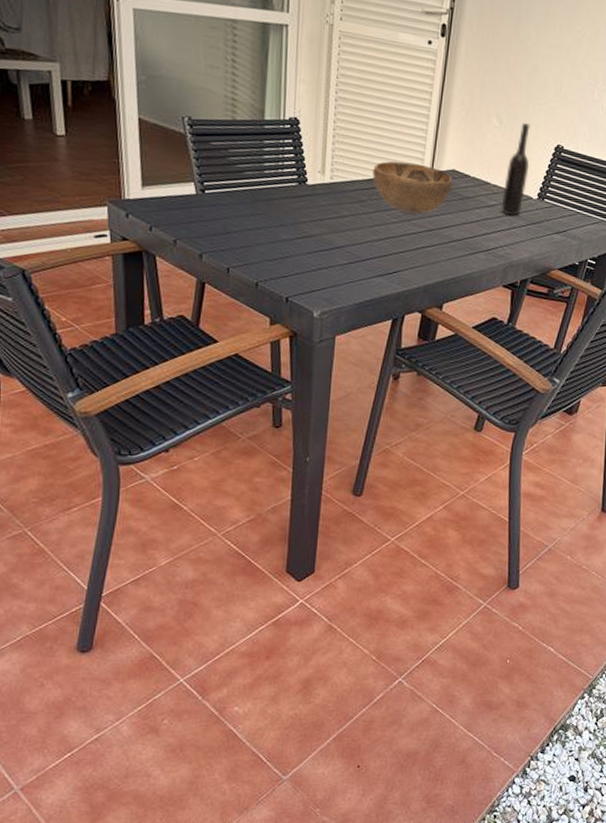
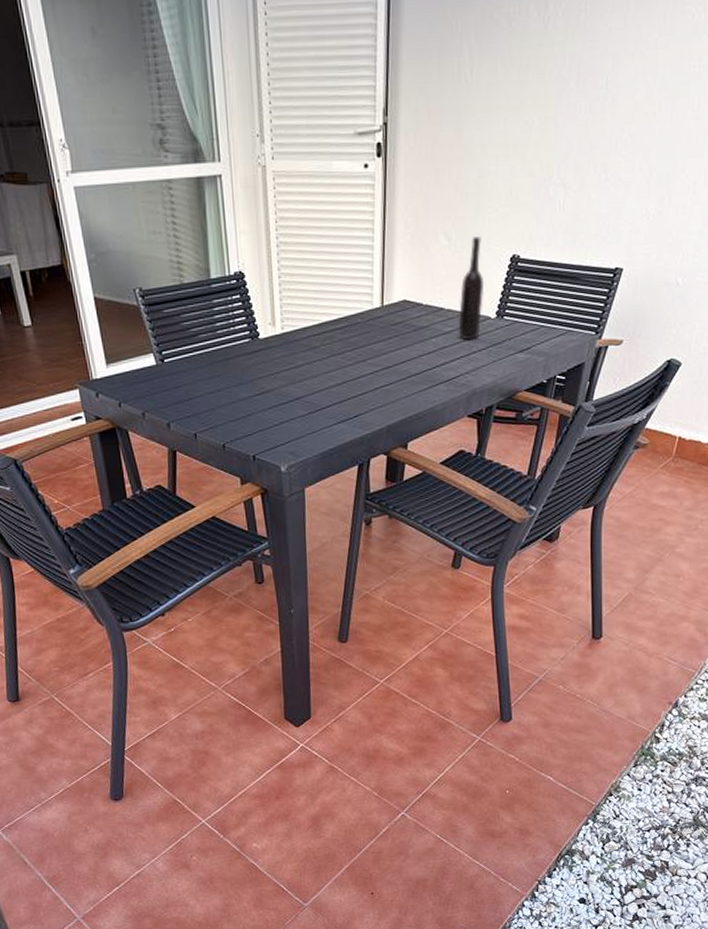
decorative bowl: present [372,161,453,214] -> none [322,299,405,354]

